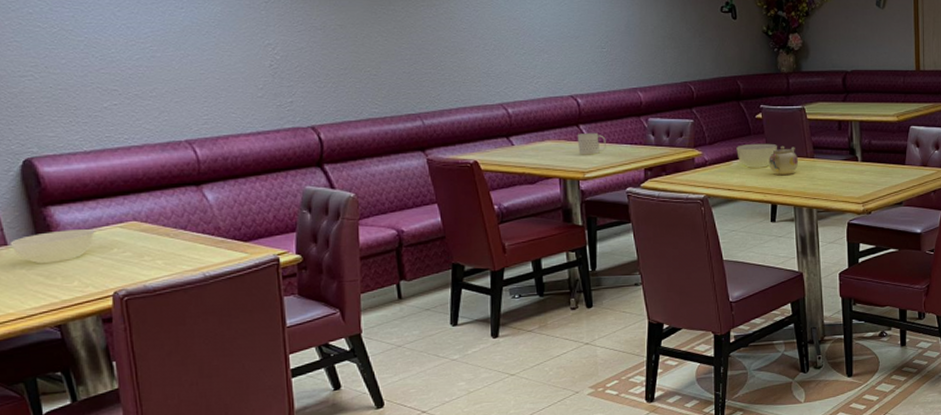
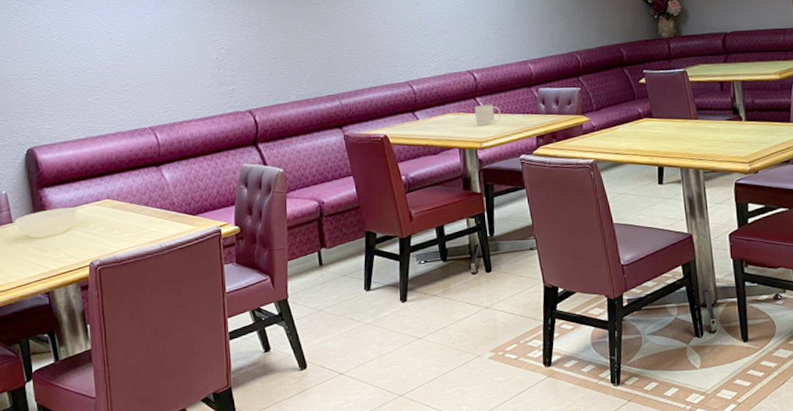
bowl: present [736,143,778,169] -> none [622,107,662,133]
teapot: present [769,145,799,176] -> none [653,108,683,139]

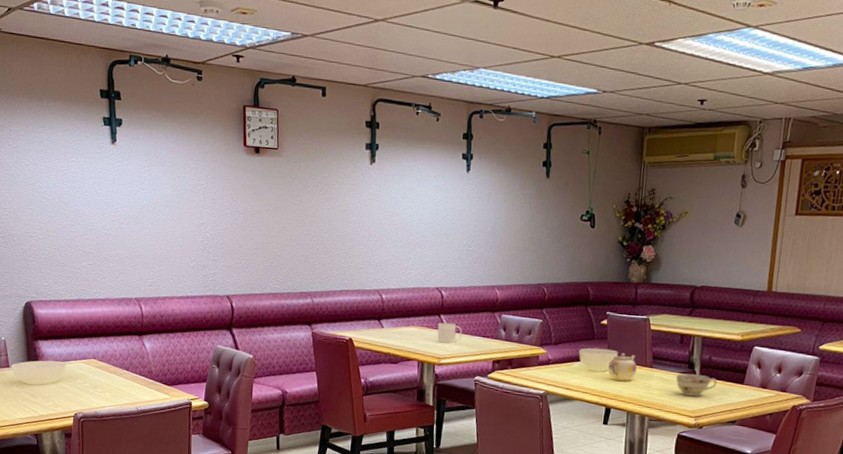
bowl: none [622,107,662,133] -> present [579,347,619,373]
teapot: none [653,108,683,139] -> present [607,352,638,382]
teacup: none [722,119,764,143] -> present [675,373,717,397]

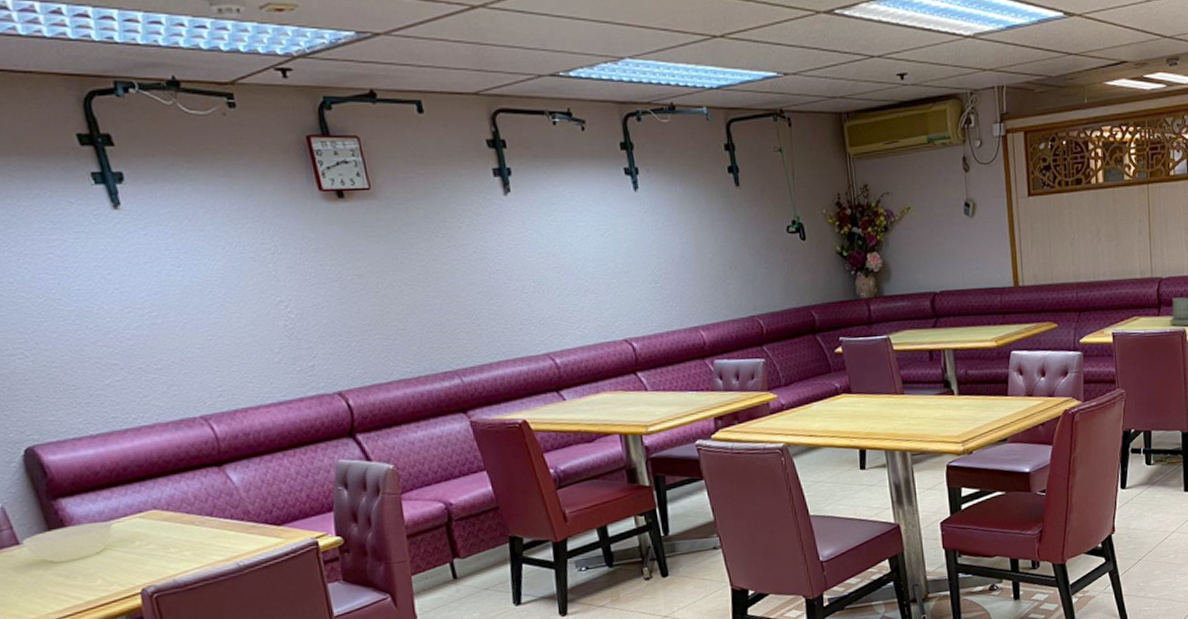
mug: present [437,322,462,344] -> none [635,379,669,407]
bowl: present [579,347,619,373] -> none [815,380,863,411]
teapot: present [607,352,638,382] -> none [853,382,888,417]
teacup: present [675,373,717,397] -> none [932,393,979,420]

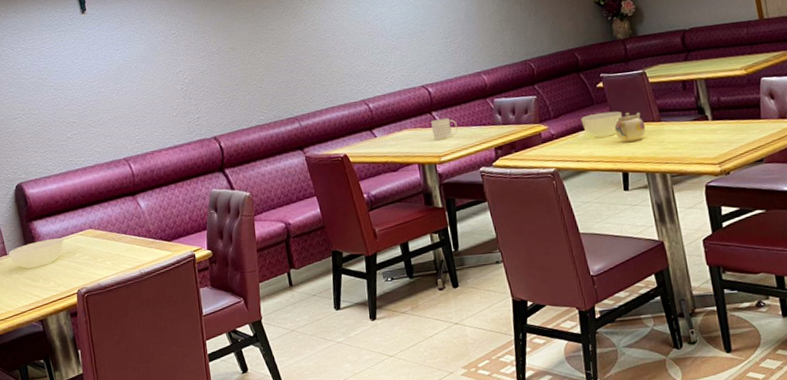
mug: none [635,379,669,407] -> present [430,117,458,141]
bowl: none [815,380,863,411] -> present [581,111,623,139]
teapot: none [853,382,888,417] -> present [614,112,646,143]

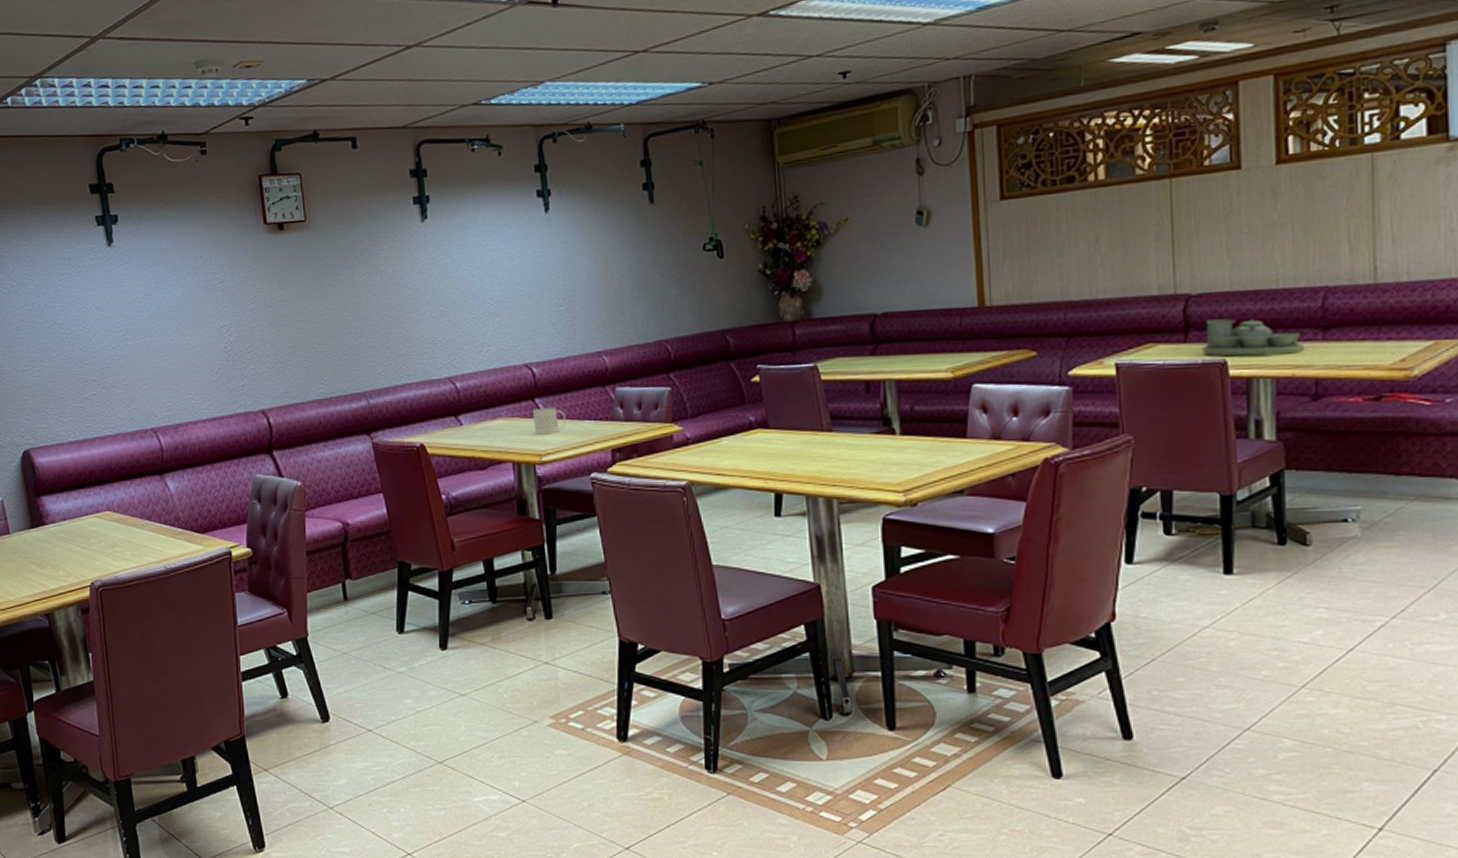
bowl: present [8,238,64,270] -> none [11,519,77,553]
bowl: present [581,111,623,139] -> none [727,413,782,448]
teapot: present [614,112,646,143] -> none [770,416,811,456]

